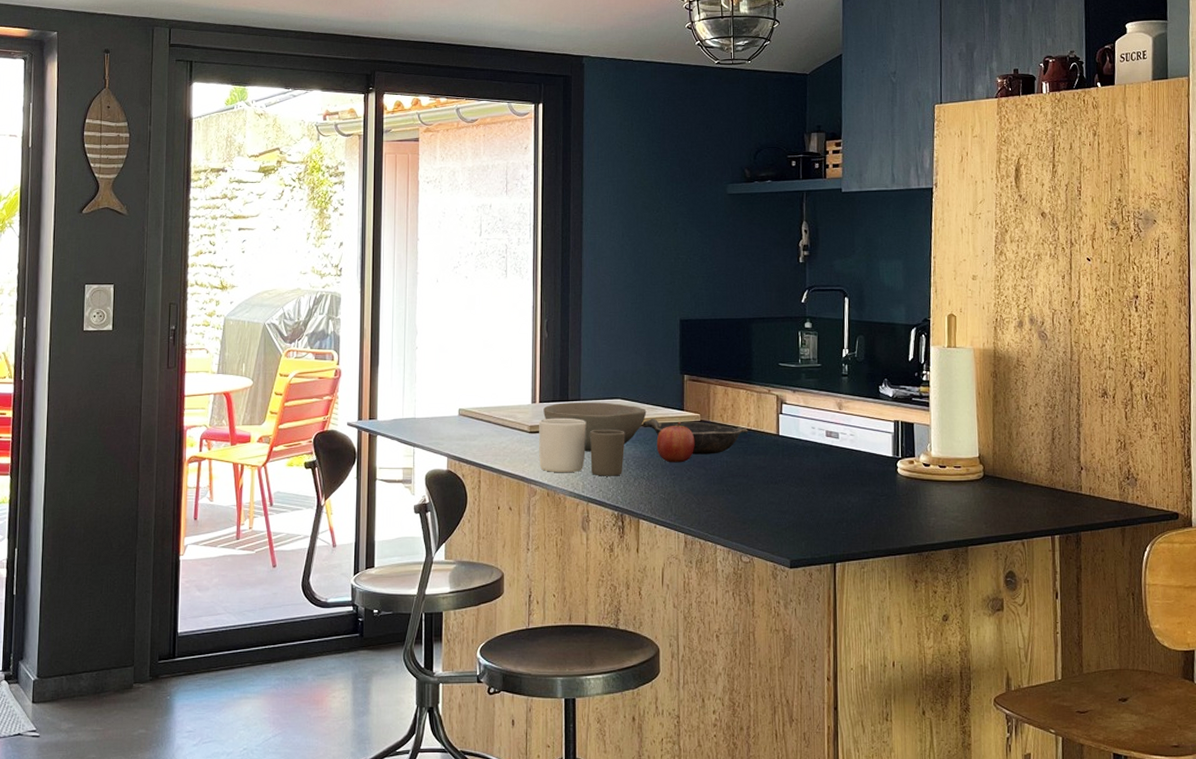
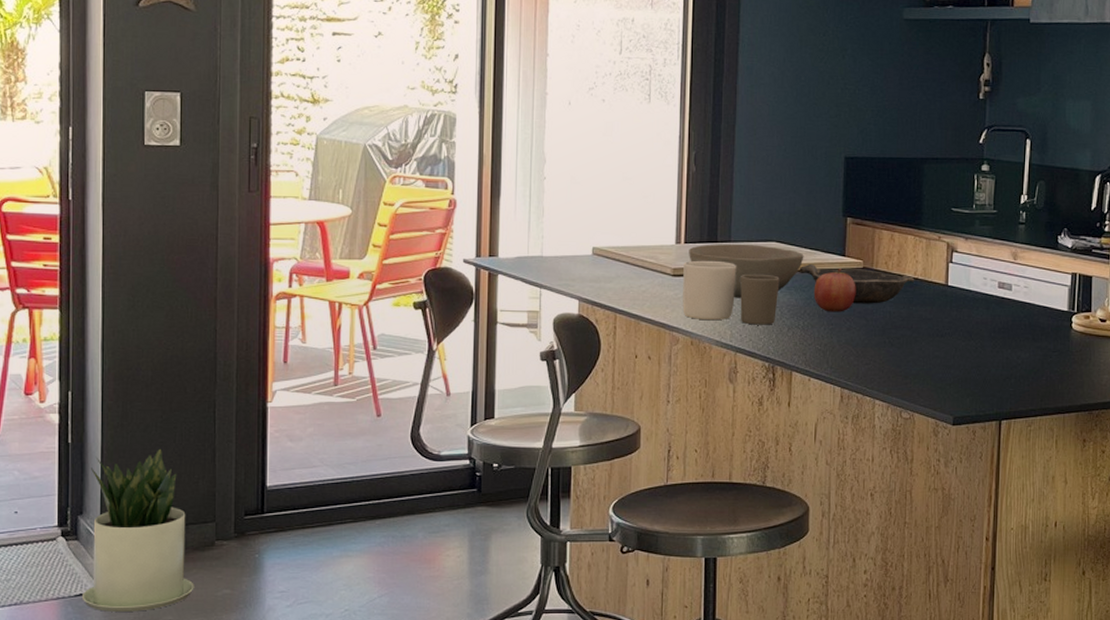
planter: none [19,599,115,750] -> present [81,448,194,612]

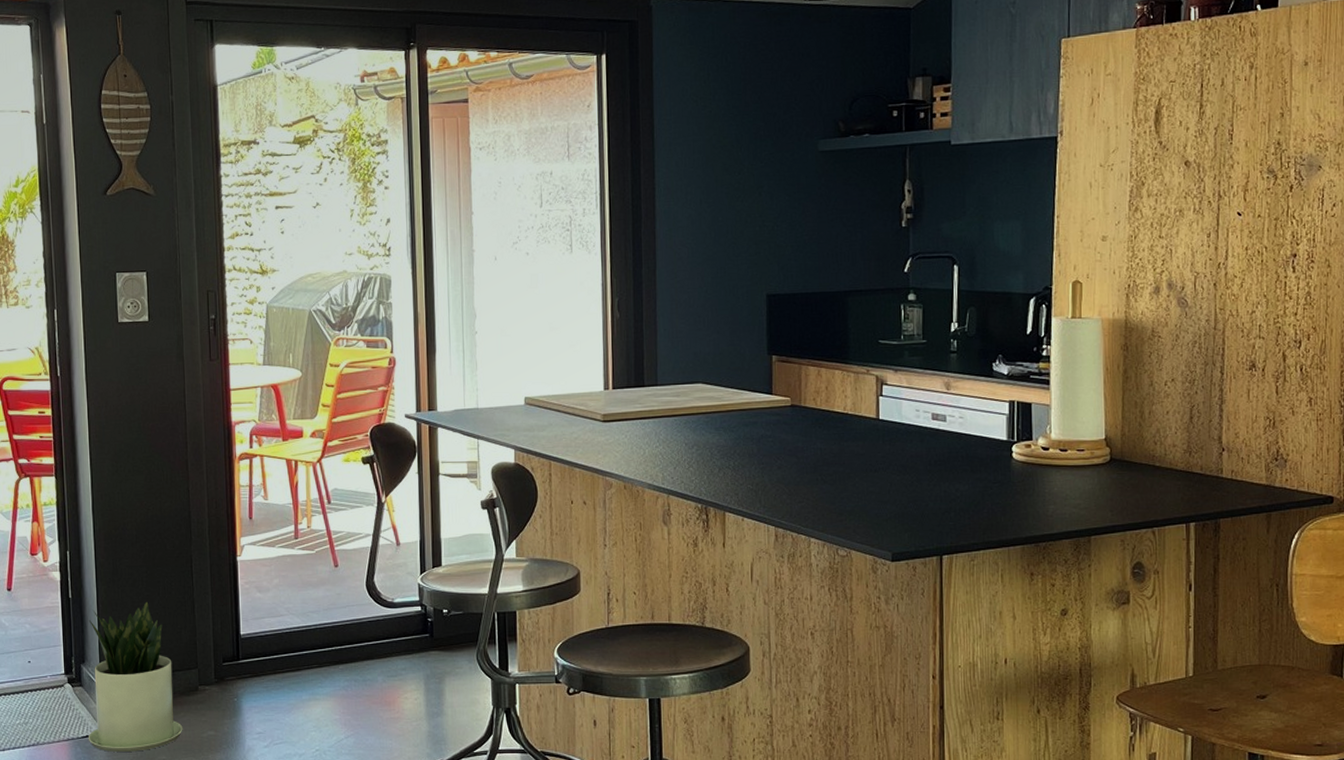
mug: present [683,260,737,321] -> none [613,404,665,464]
bowl: present [689,244,804,298] -> none [617,387,731,441]
mug: present [740,273,780,325] -> none [669,416,708,467]
bowl: present [799,263,915,304] -> none [726,403,845,442]
fruit: present [813,269,856,312] -> none [742,407,786,451]

